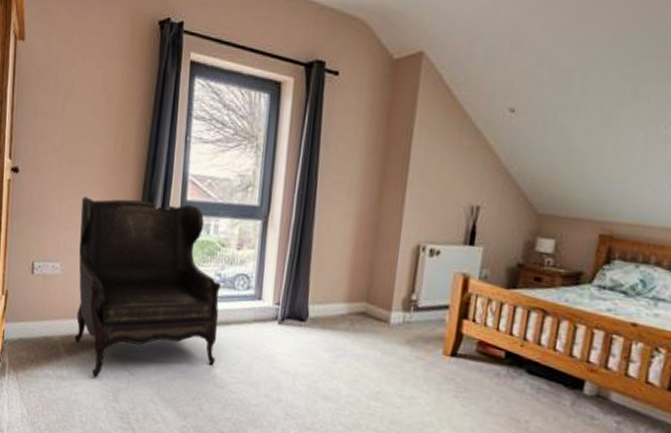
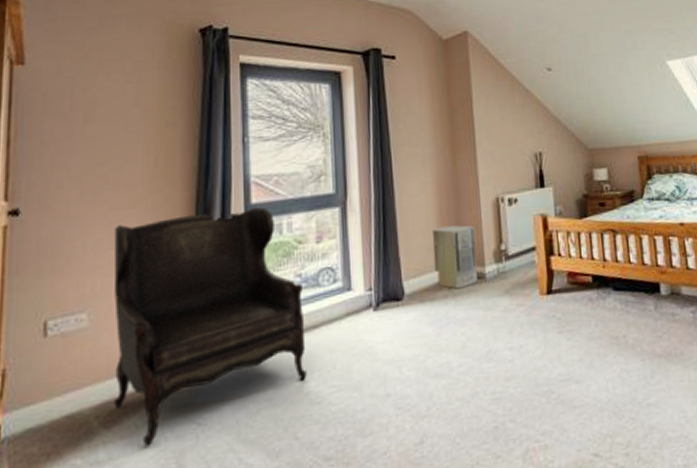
air purifier: none [340,262,387,326] -> present [432,225,478,290]

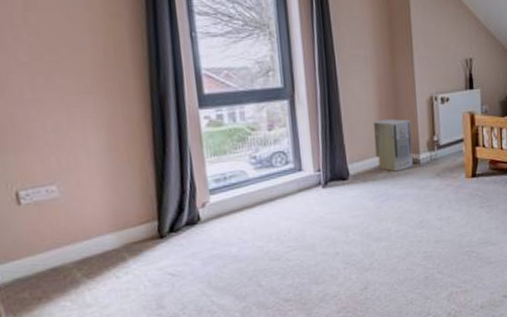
armchair: present [113,207,307,447] -> none [71,97,266,292]

